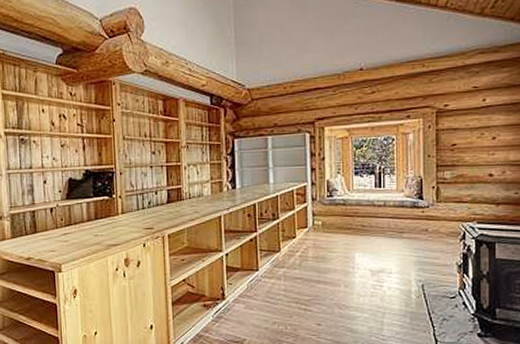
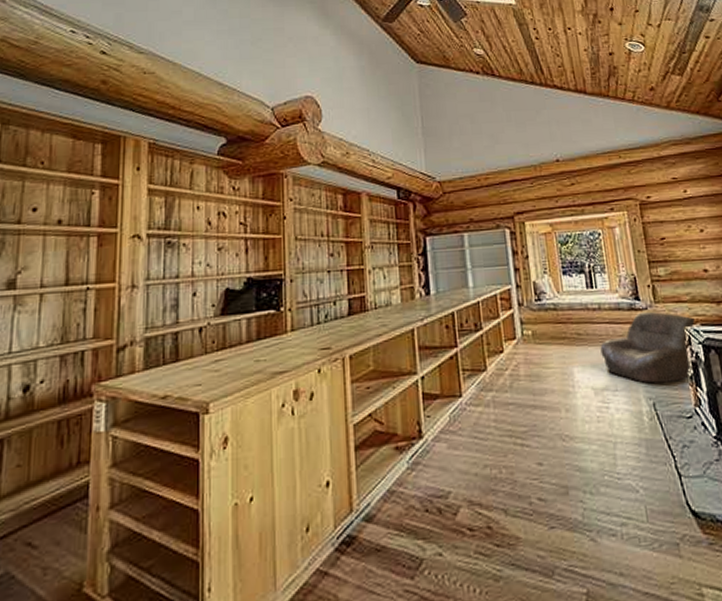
armchair: none [381,209,472,269] -> present [600,311,695,384]

